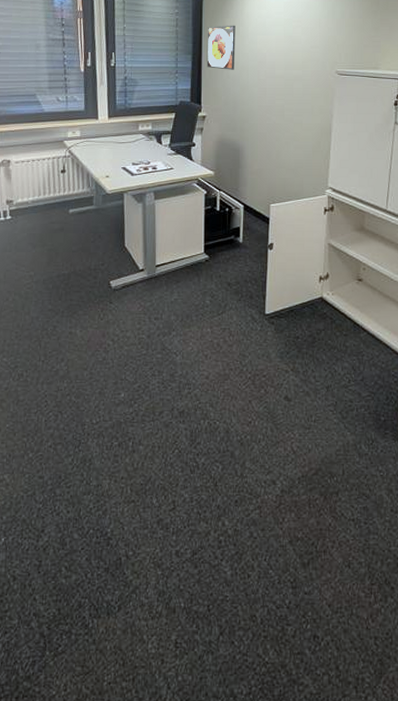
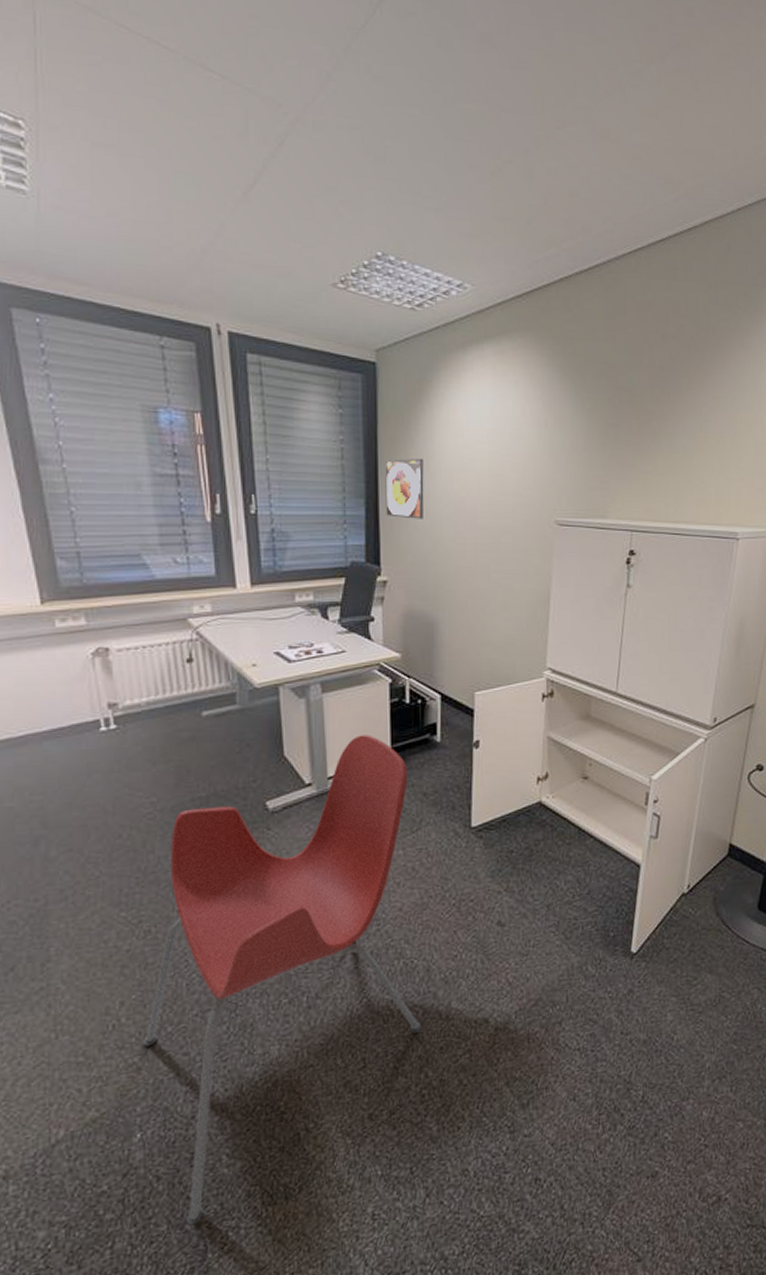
armchair: none [12,234,221,624] -> present [144,734,422,1226]

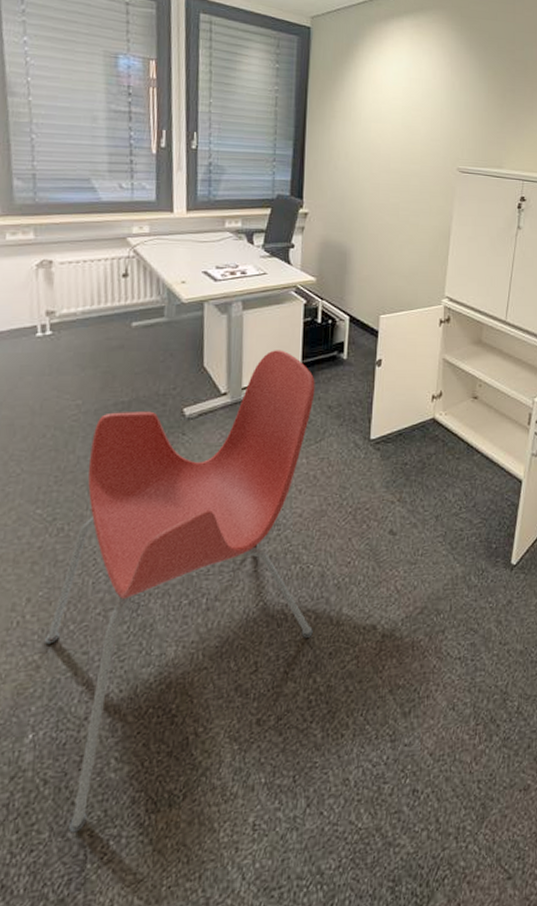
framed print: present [384,458,424,519] -> none [311,108,346,161]

